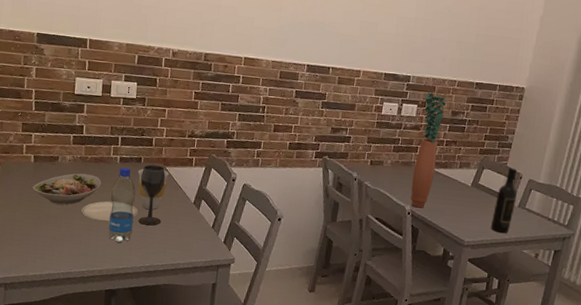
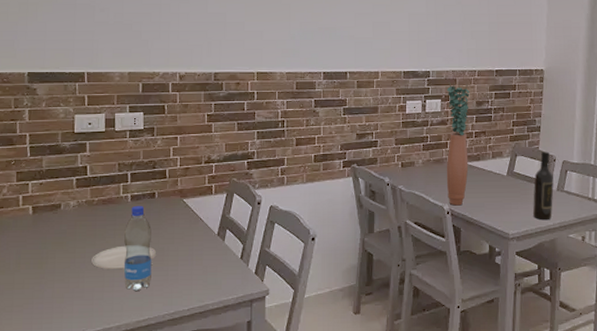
salad: present [32,173,102,205] -> none [33,219,112,258]
cup: present [138,169,169,210] -> none [152,203,187,248]
wine glass: present [139,164,166,226] -> none [156,198,185,267]

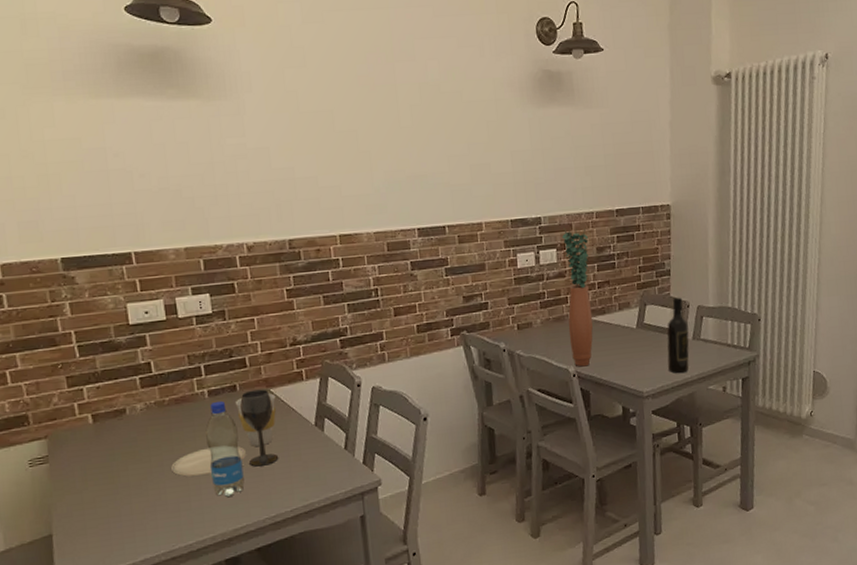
cup: none [152,203,187,248] -> present [234,393,276,447]
wine glass: none [156,198,185,267] -> present [240,389,279,467]

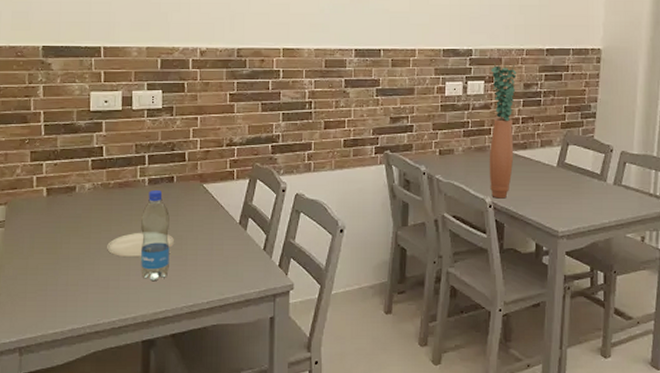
cup: present [234,393,276,447] -> none [170,188,207,236]
wine glass: present [240,389,279,467] -> none [175,183,204,256]
wine bottle: present [667,297,690,373] -> none [585,140,611,216]

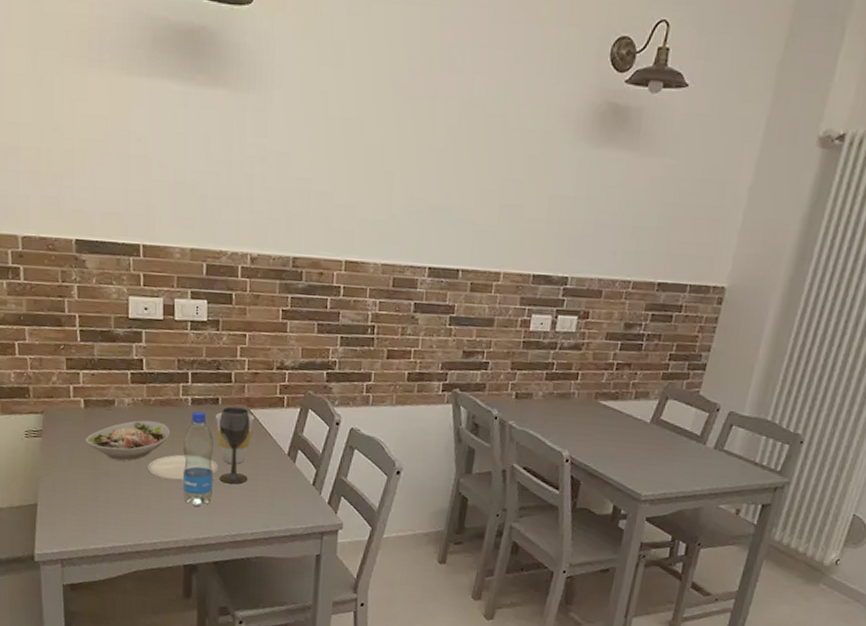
salad: none [47,203,129,243] -> present [85,420,171,461]
cup: none [170,188,207,236] -> present [215,412,255,464]
wine glass: none [175,183,204,256] -> present [219,406,251,484]
vase: present [489,60,517,199] -> none [569,292,619,454]

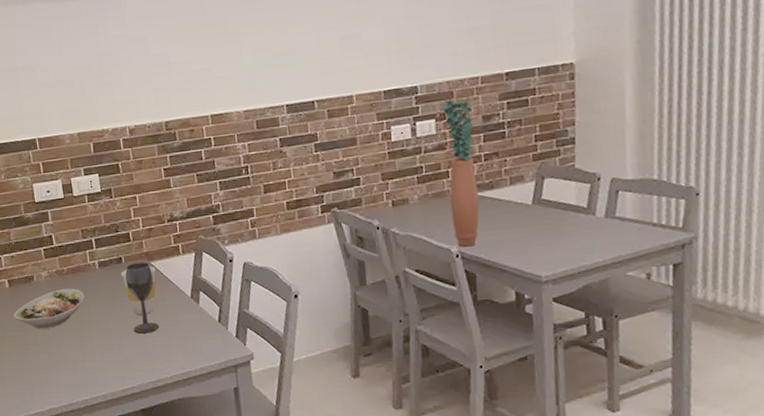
plate: present [148,454,218,480] -> none [70,314,131,339]
bottle: present [182,410,214,507] -> none [97,271,130,361]
vase: none [569,292,619,454] -> present [441,95,480,247]

